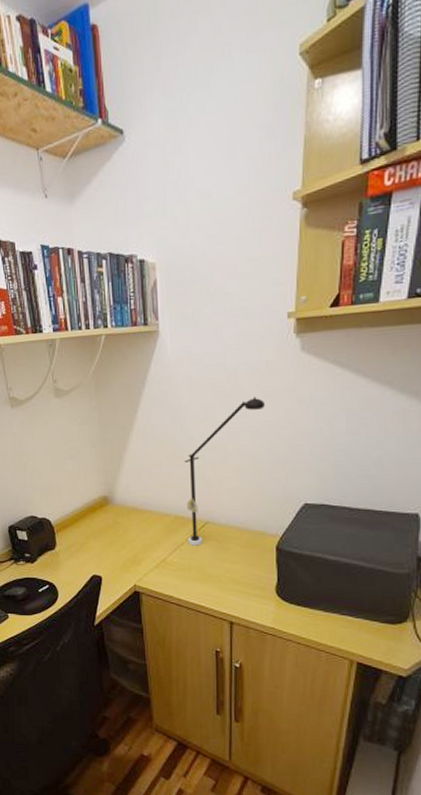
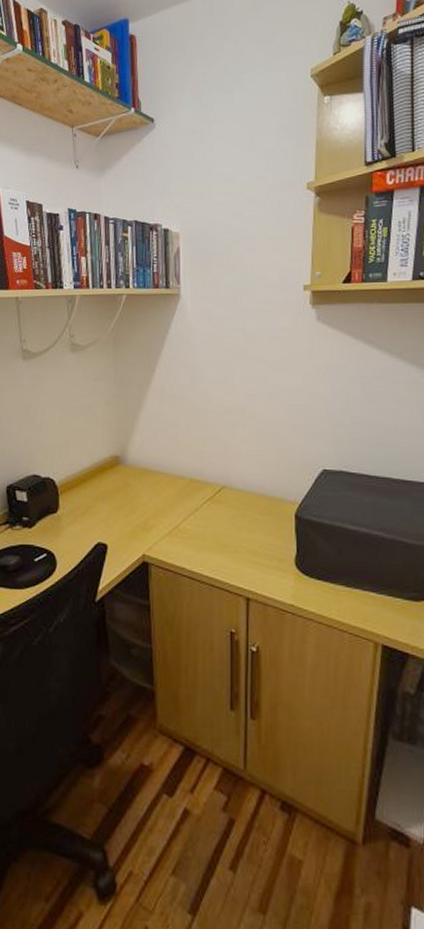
desk lamp: present [185,397,264,546] -> none [202,361,282,512]

